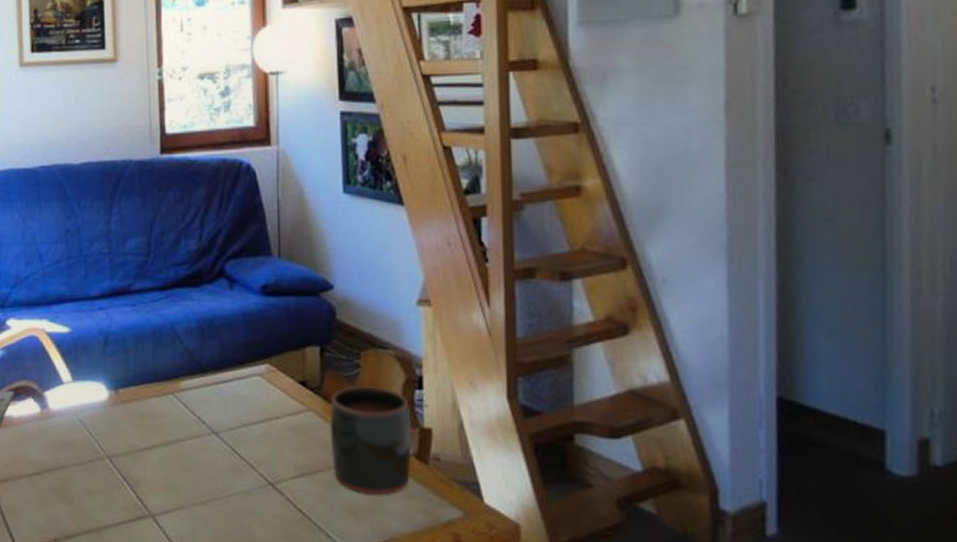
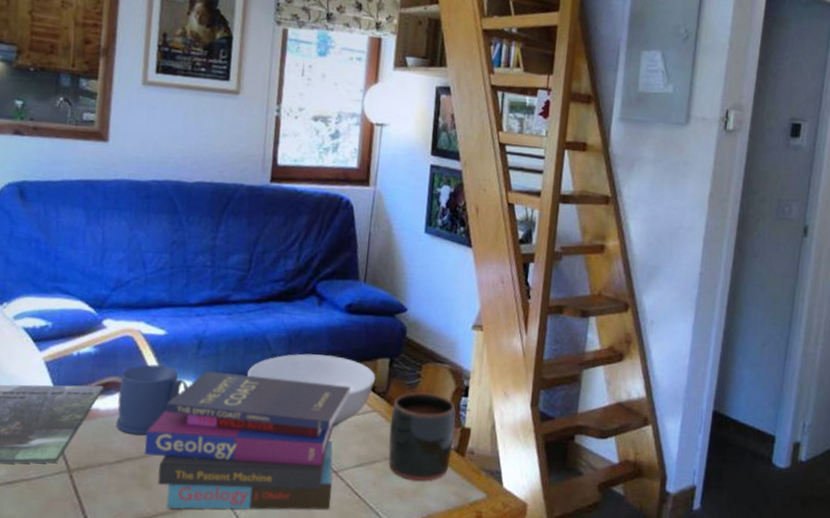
mug: none [29,365,99,443] -> present [116,364,188,435]
books: none [61,370,278,530] -> present [143,371,350,510]
bowl: none [159,345,306,432] -> present [246,353,376,428]

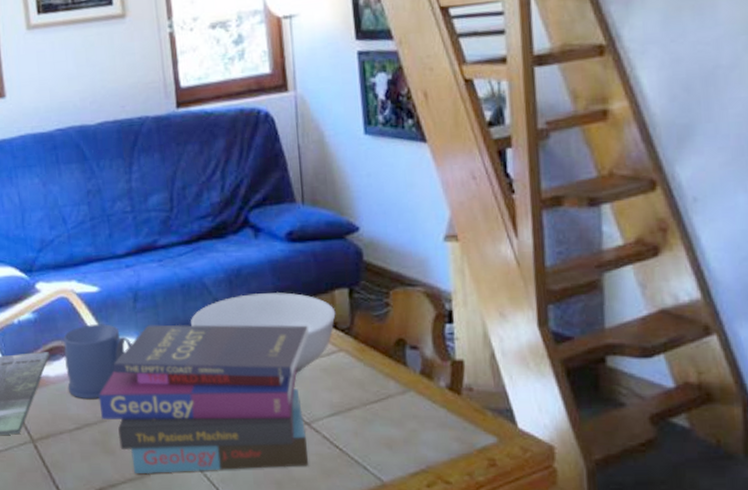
mug: present [388,392,456,481] -> none [361,323,445,427]

